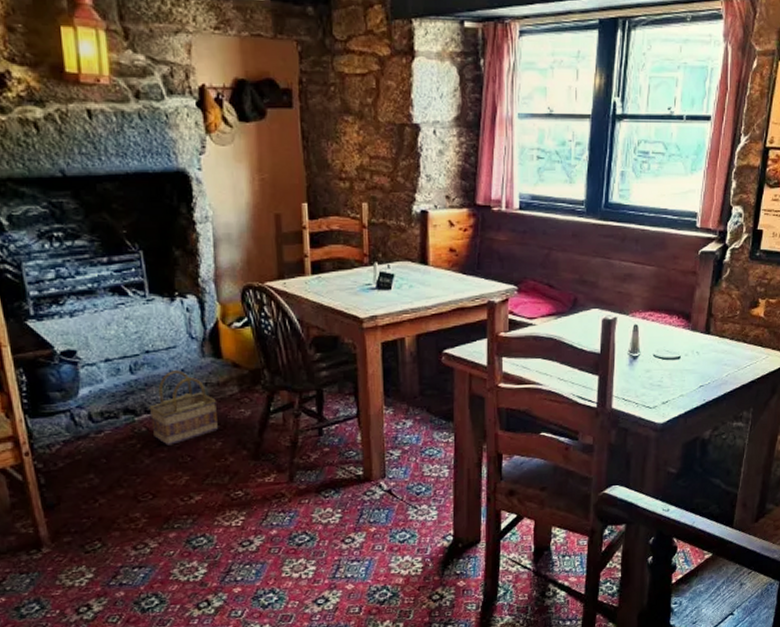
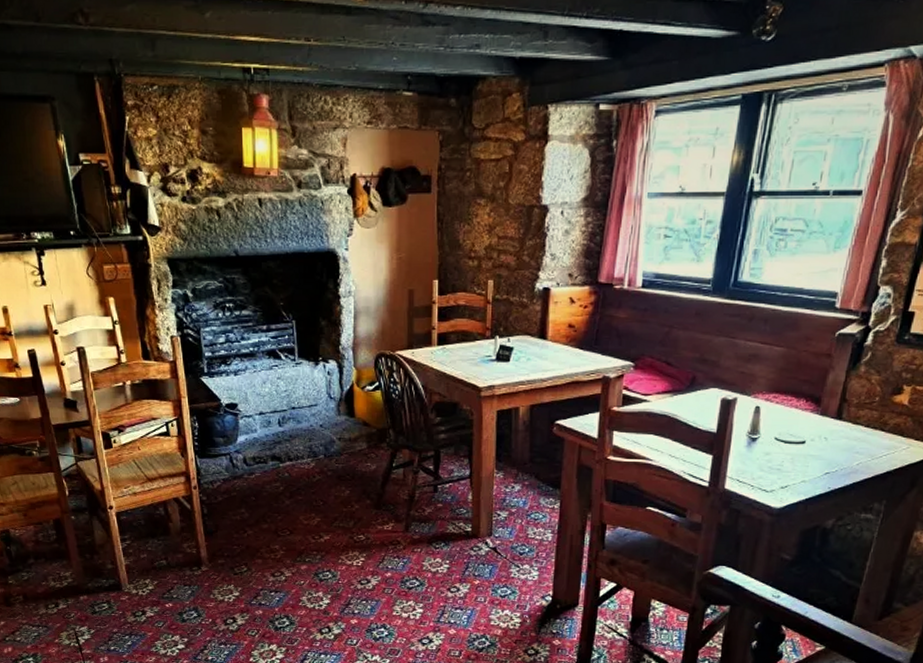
basket: present [148,370,218,446] -> none [291,426,347,490]

